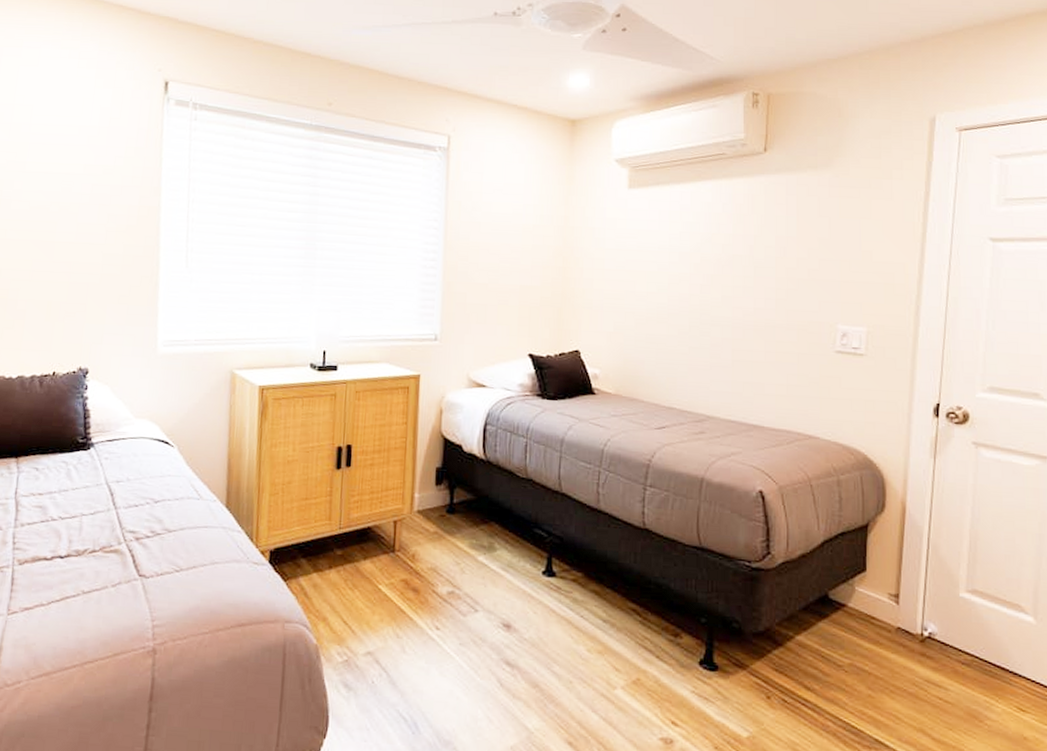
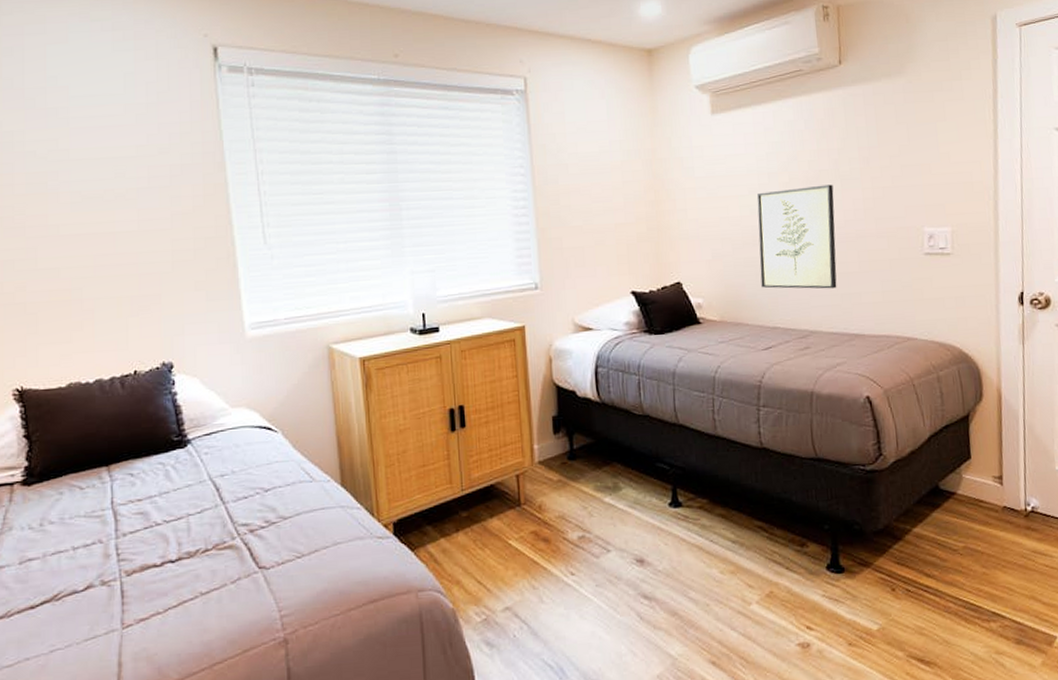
wall art: none [661,270,746,376] -> present [757,184,837,289]

